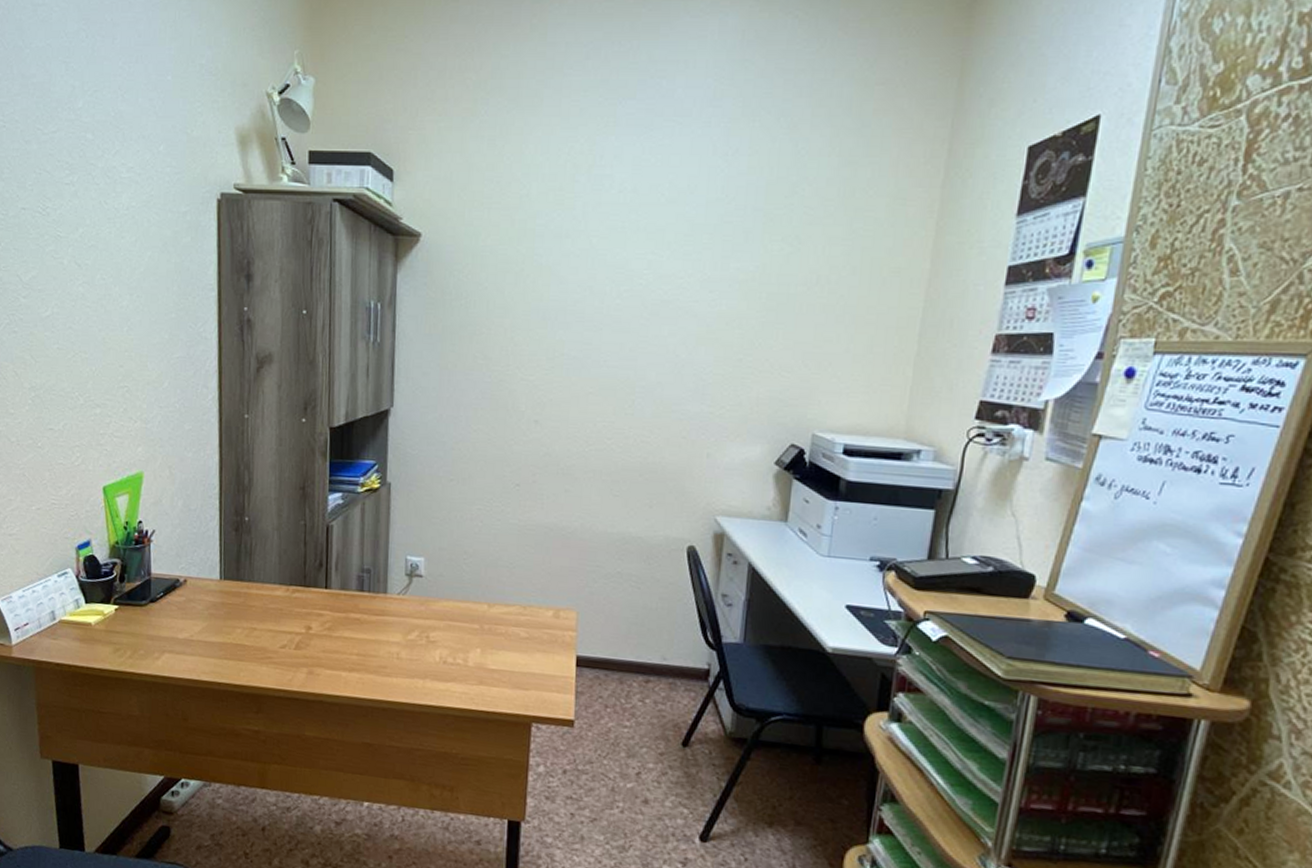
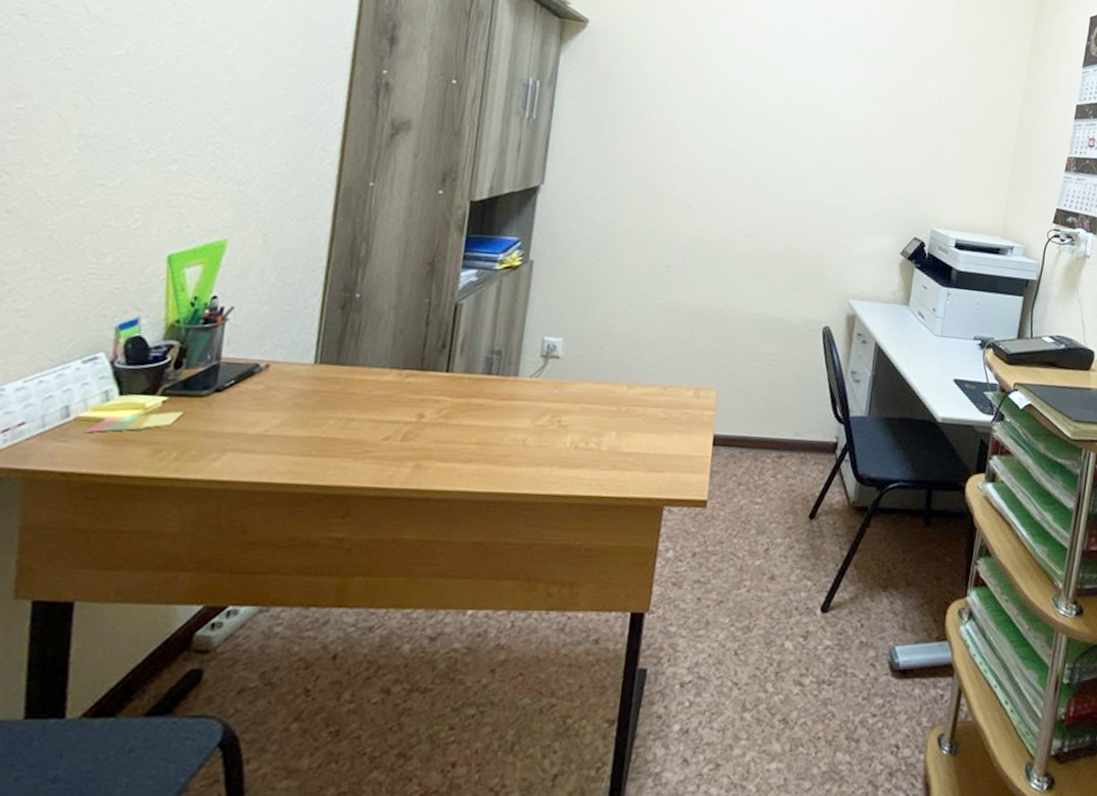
sticky notes: none [67,617,132,633] -> present [84,411,186,433]

